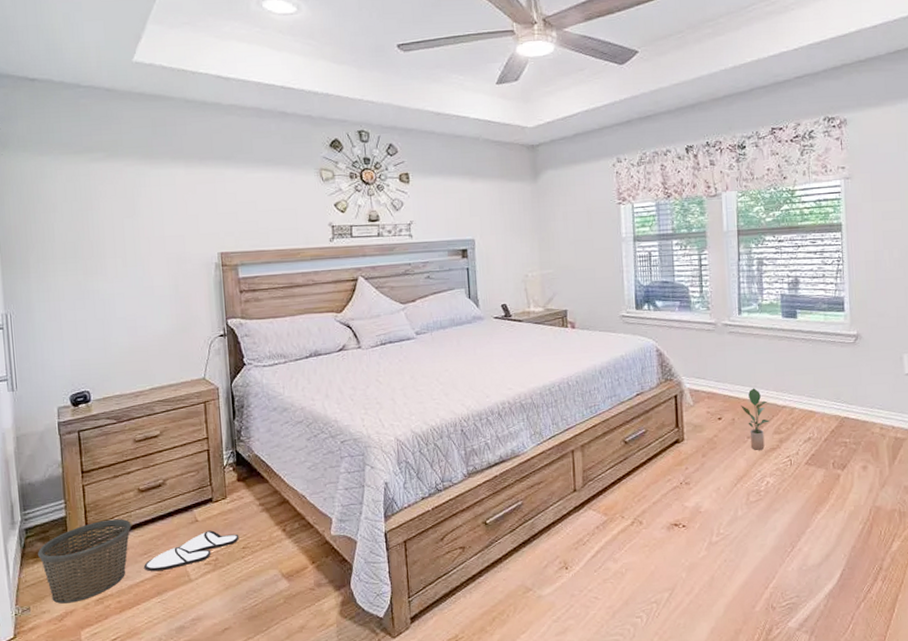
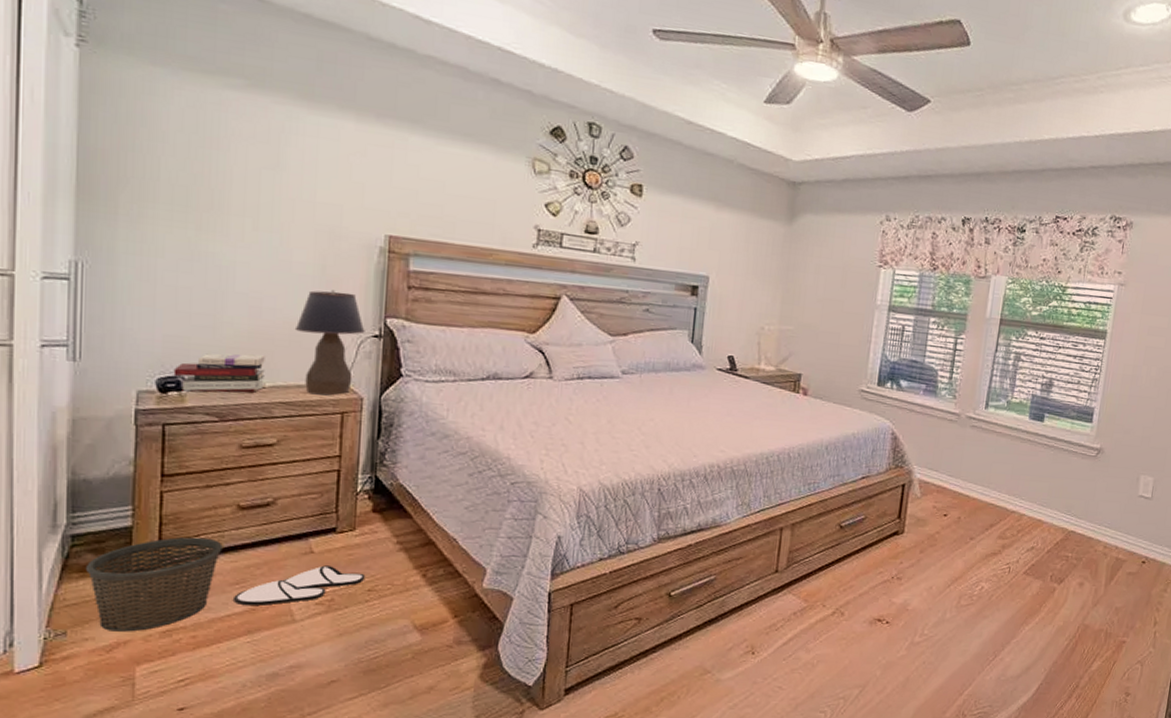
books: none [81,365,147,403] -> present [173,353,266,393]
table lamp: none [161,303,213,391] -> present [294,289,365,396]
potted plant: present [741,388,769,450] -> none [969,488,998,553]

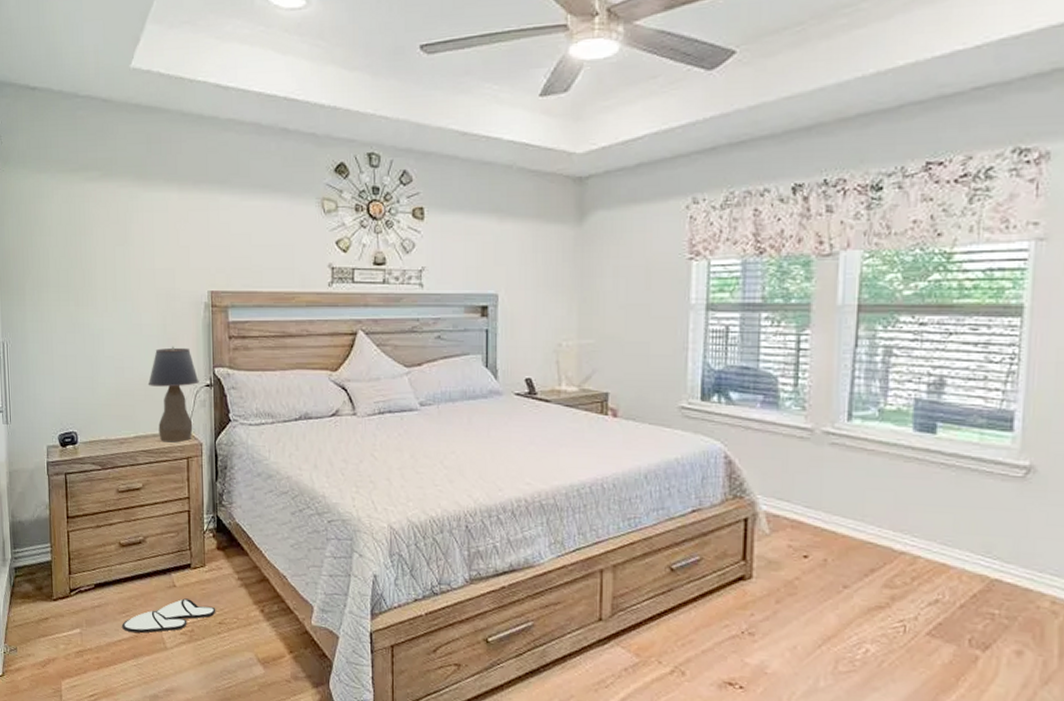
basket: present [85,537,223,632] -> none [24,570,111,651]
books: present [173,353,266,393] -> none [69,409,131,445]

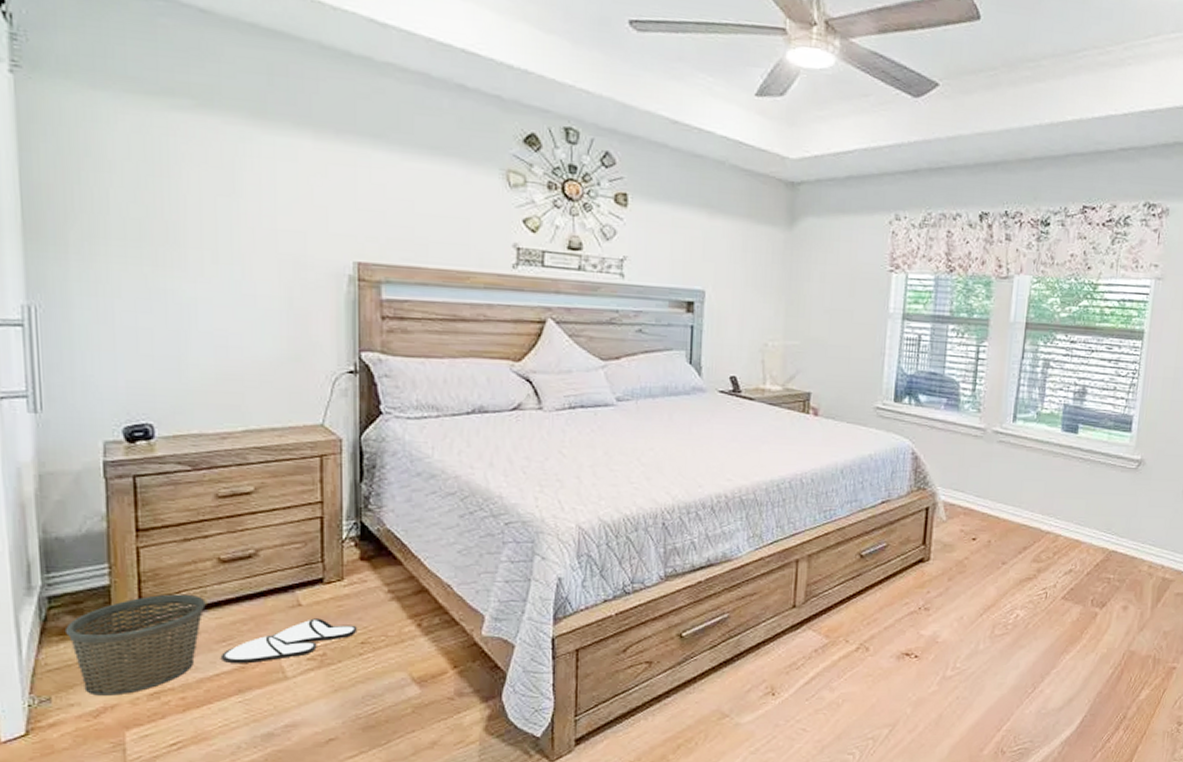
basket: none [24,570,111,651] -> present [64,594,206,696]
table lamp: present [147,346,199,443] -> none [264,324,339,438]

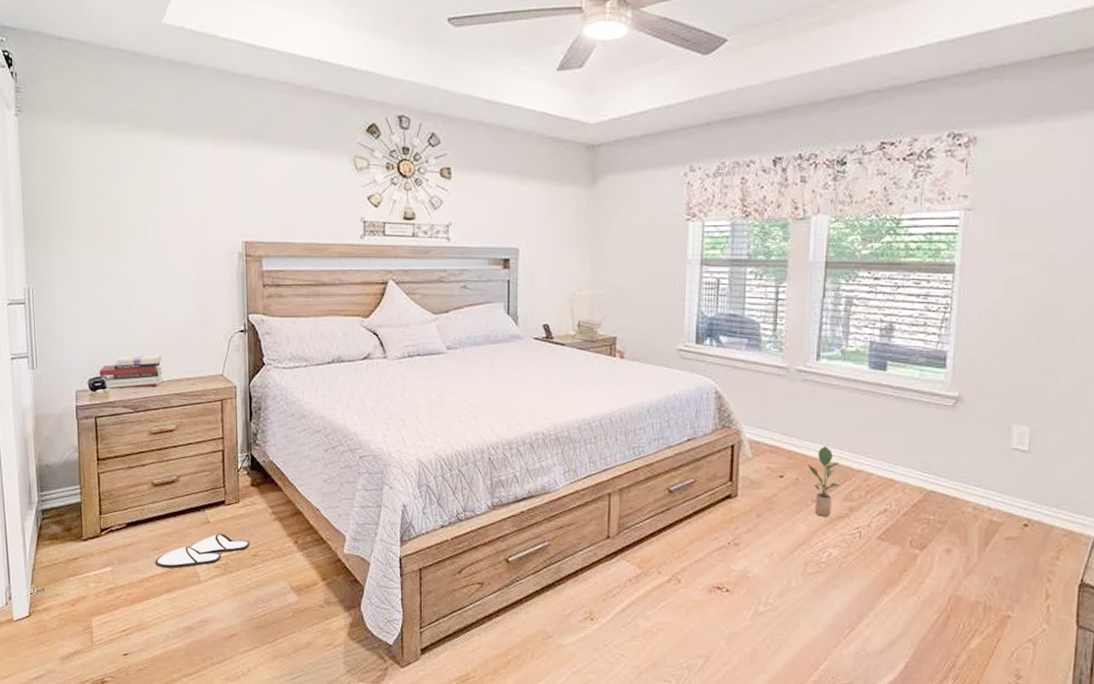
basket: present [64,594,206,696] -> none [52,510,144,589]
books: none [140,397,238,441] -> present [99,354,164,389]
books: none [763,371,796,398] -> present [573,318,602,343]
potted plant: none [1000,508,1031,578] -> present [808,446,841,517]

